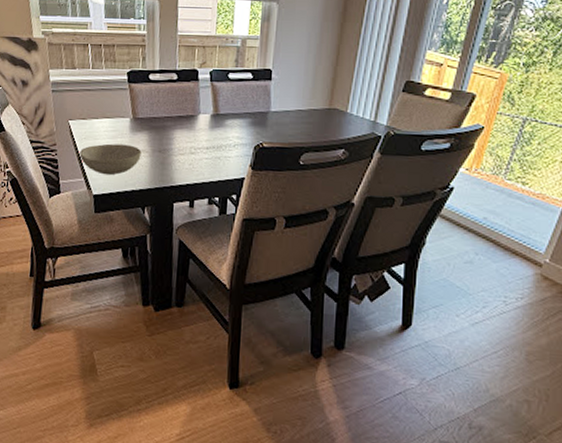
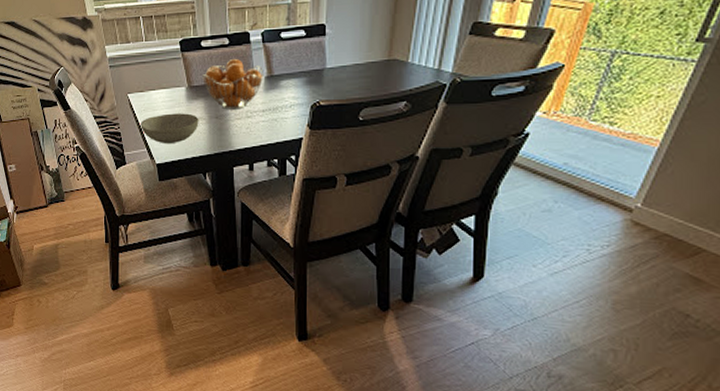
fruit basket: none [148,94,210,145] -> present [202,58,263,110]

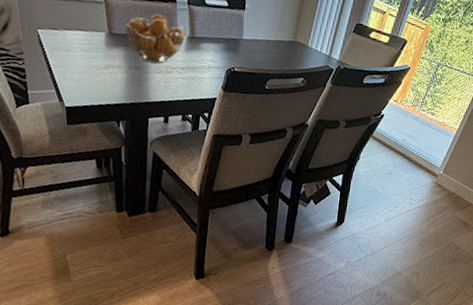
bowl: present [141,113,199,144] -> none [50,56,117,89]

